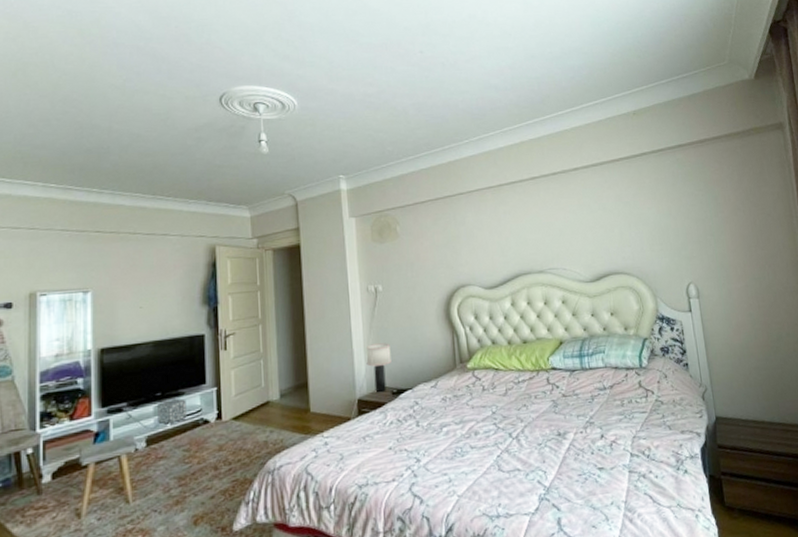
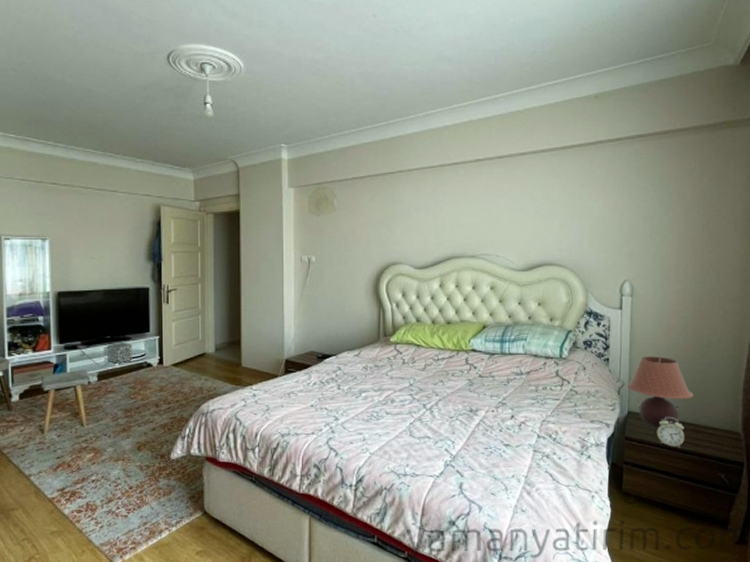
table lamp: present [366,343,392,392] -> none [295,311,319,355]
table lamp: none [709,356,775,431] -> present [626,356,694,427]
alarm clock: none [747,418,776,451] -> present [656,416,685,448]

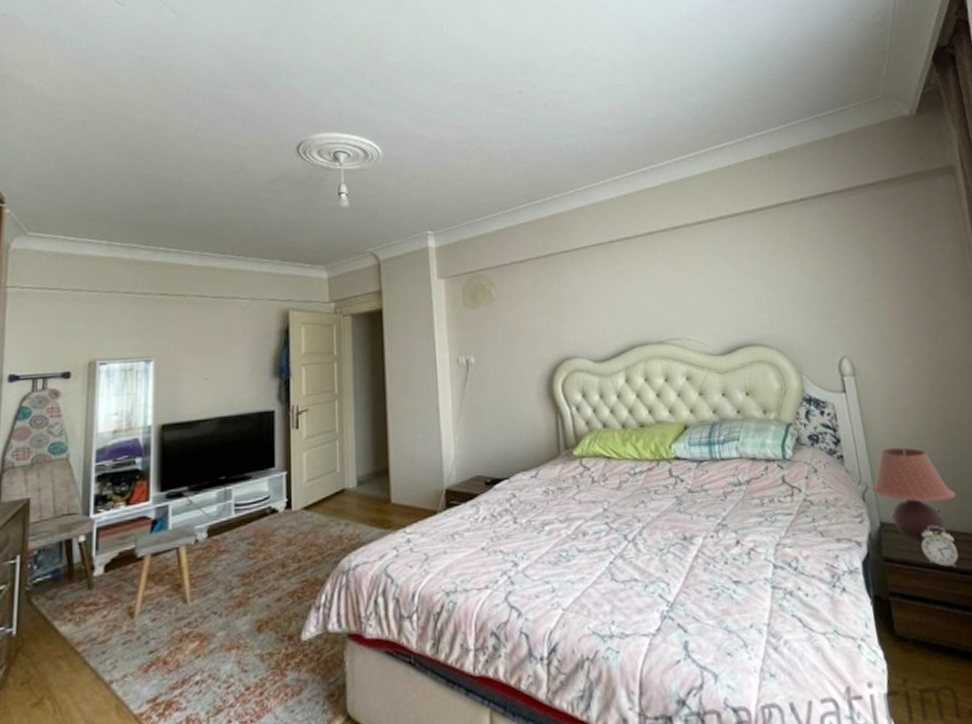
decorative box: present [107,342,133,364] -> none [221,482,253,513]

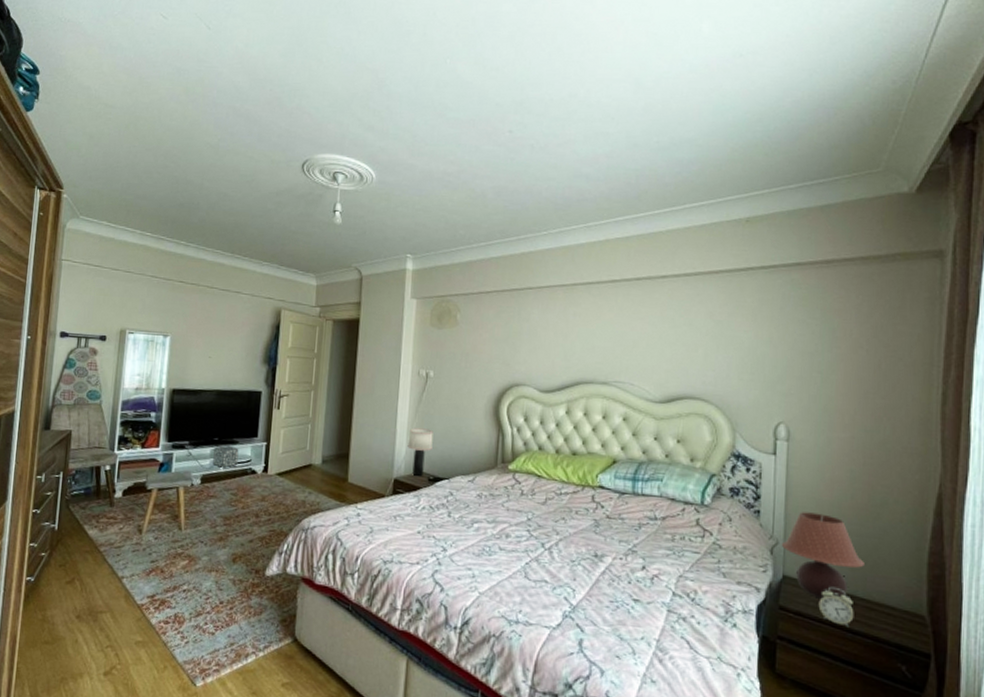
decorative box: none [221,482,253,513] -> present [213,445,239,468]
table lamp: none [455,423,485,481] -> present [407,427,433,476]

